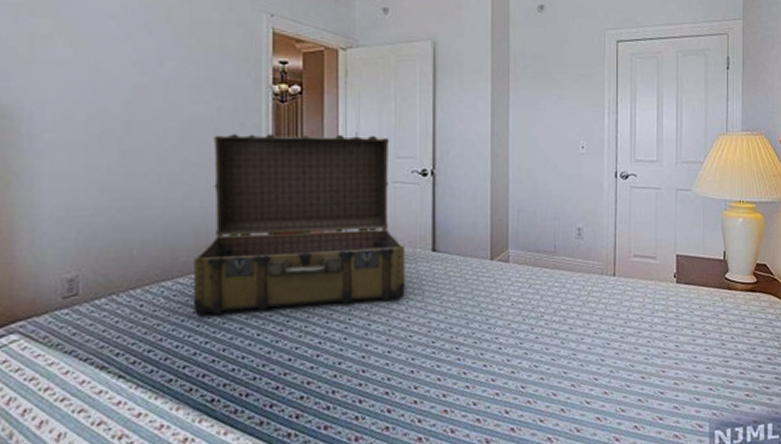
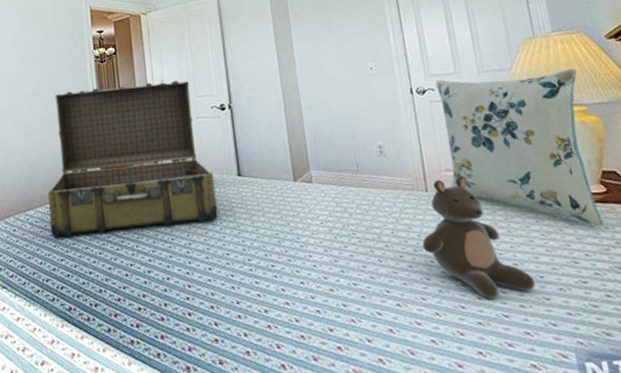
stuffed bear: none [602,262,689,378] -> present [422,176,536,299]
pillow: none [636,165,753,313] -> present [435,68,604,227]

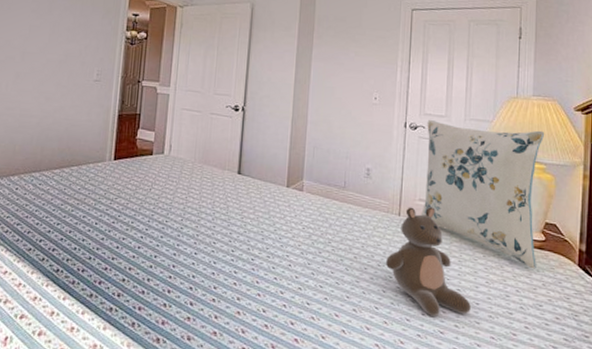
suitcase: present [48,78,219,238] -> none [52,66,216,210]

